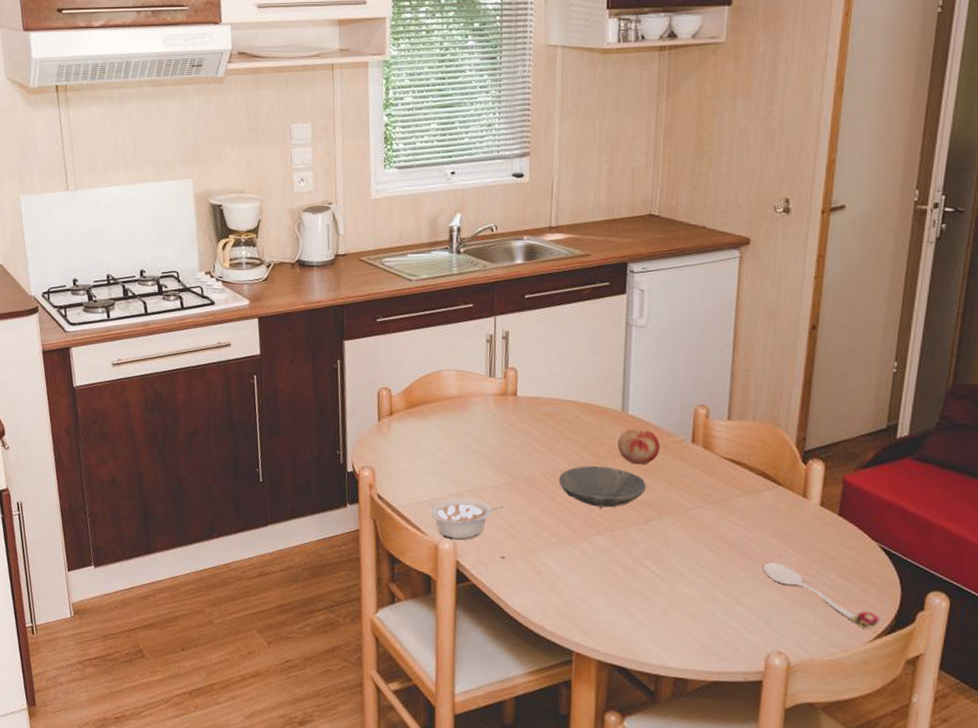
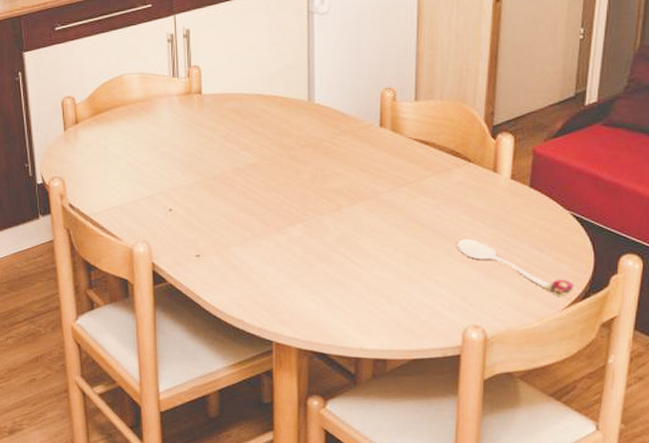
legume: present [430,497,505,539] -> none [122,200,197,241]
bowl: present [559,465,647,508] -> none [249,157,337,199]
fruit: present [617,429,660,465] -> none [306,118,348,153]

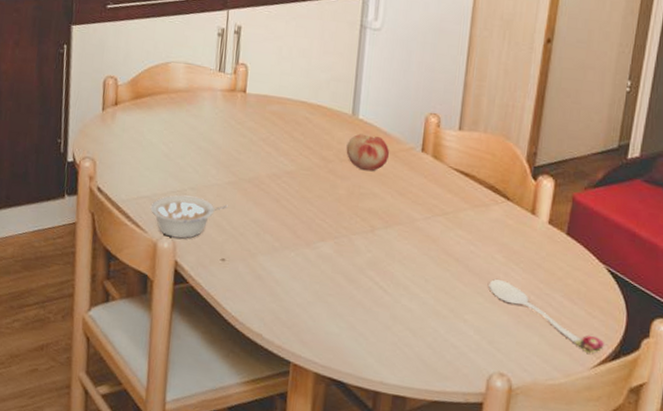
legume: none [122,200,197,241] -> present [150,194,228,239]
fruit: none [306,118,348,153] -> present [346,133,389,171]

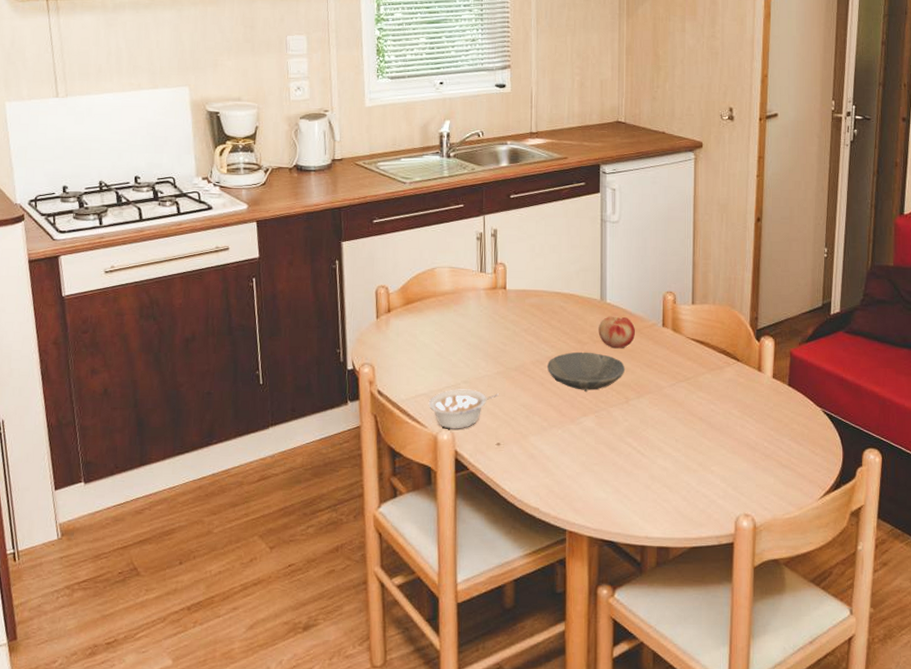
bowl: none [284,169,374,214] -> present [547,351,626,391]
spoon: present [488,279,605,354] -> none [729,432,828,487]

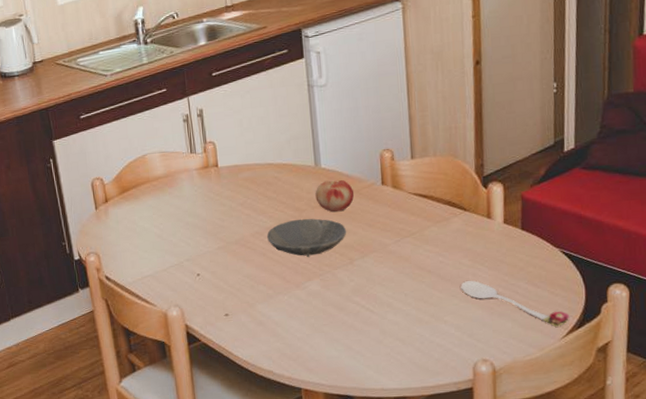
legume: present [428,389,499,429] -> none [154,266,222,305]
spoon: none [729,432,828,487] -> present [460,281,570,327]

